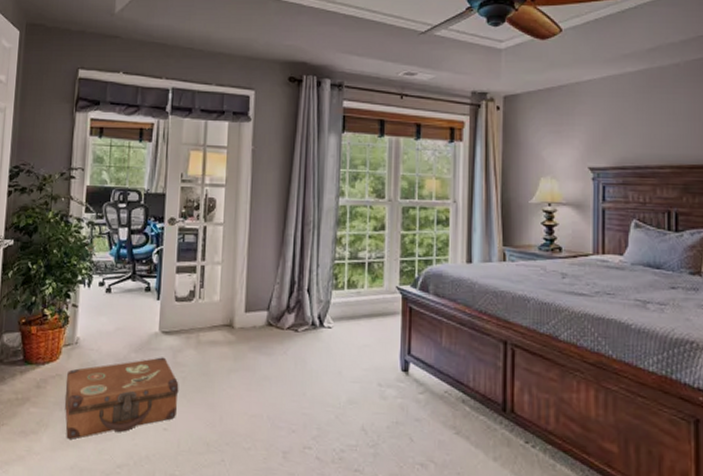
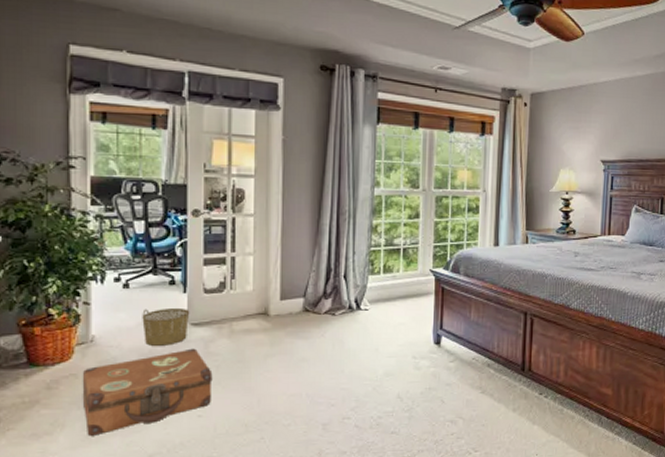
basket: none [120,314,162,353] -> present [142,307,190,346]

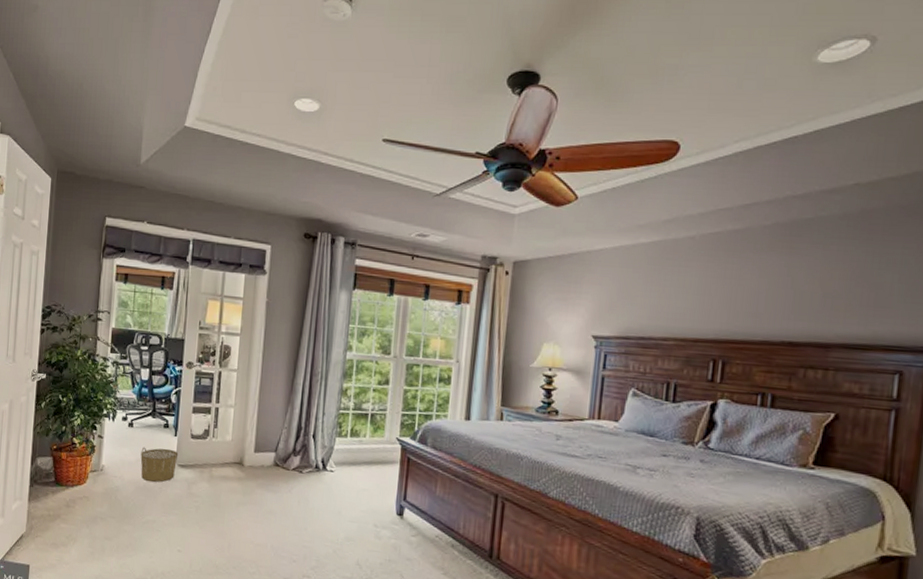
suitcase: present [82,348,213,436] -> none [90,487,193,554]

